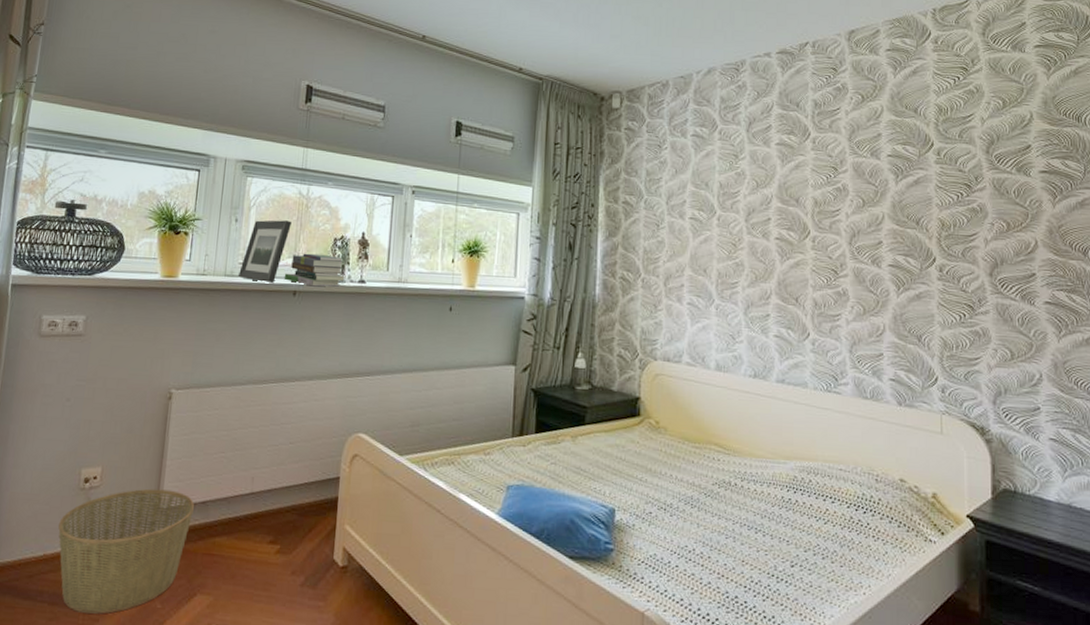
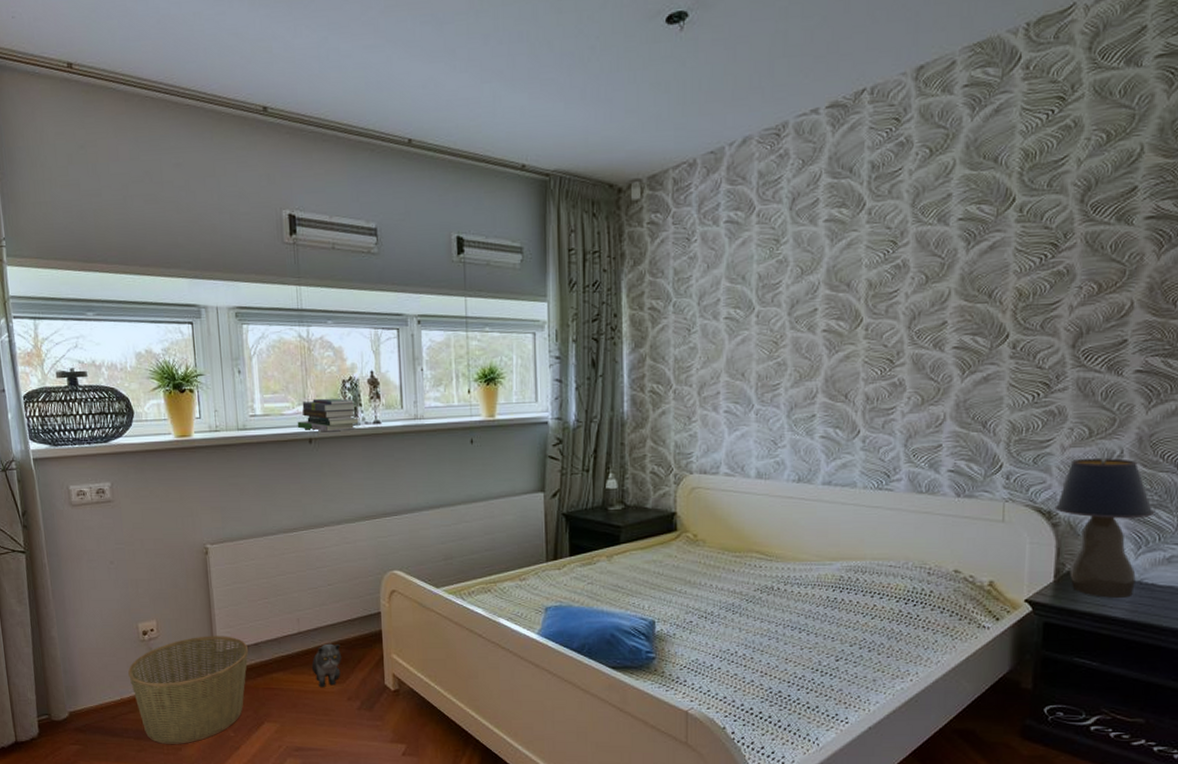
picture frame: present [237,220,292,284] -> none [250,366,296,434]
cat: none [258,507,293,557] -> present [311,643,342,687]
table lamp: none [986,379,1076,521] -> present [1054,457,1156,598]

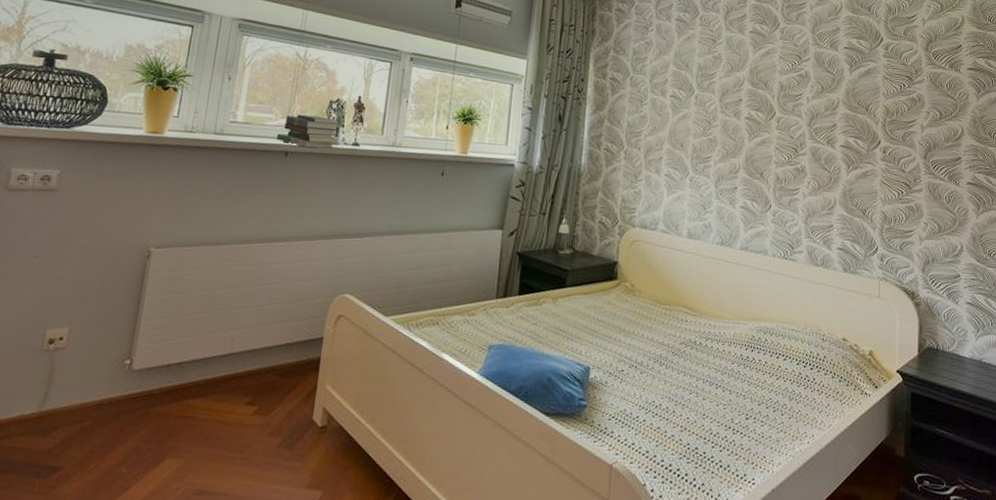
basket: present [128,636,249,744] -> none [16,350,170,481]
cat: present [311,643,342,687] -> none [235,368,273,418]
table lamp: present [1054,457,1156,598] -> none [916,249,988,375]

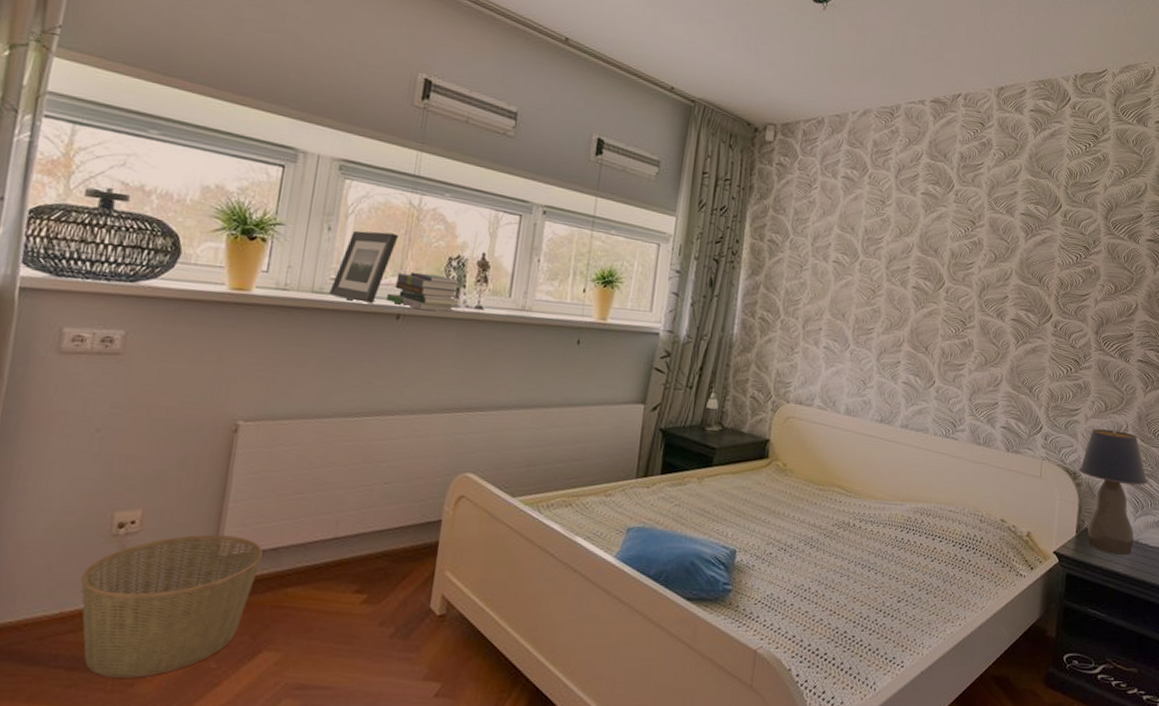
basket: none [16,350,170,481] -> present [81,534,264,678]
picture frame: none [227,79,287,144] -> present [328,230,398,305]
table lamp: none [916,249,988,375] -> present [1078,429,1149,555]

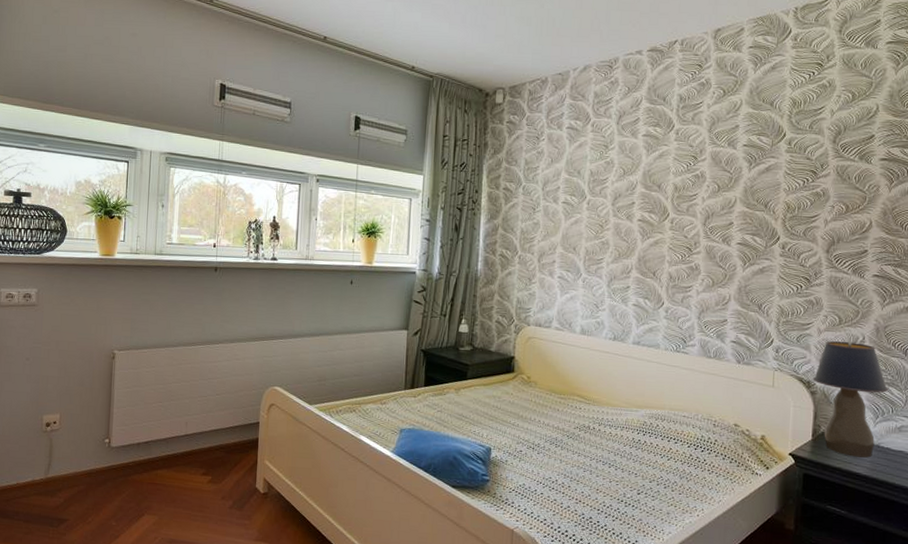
basket: present [81,534,264,678] -> none [27,431,139,530]
picture frame: present [328,230,398,305] -> none [166,205,211,261]
books: present [385,272,459,312] -> none [206,234,259,264]

